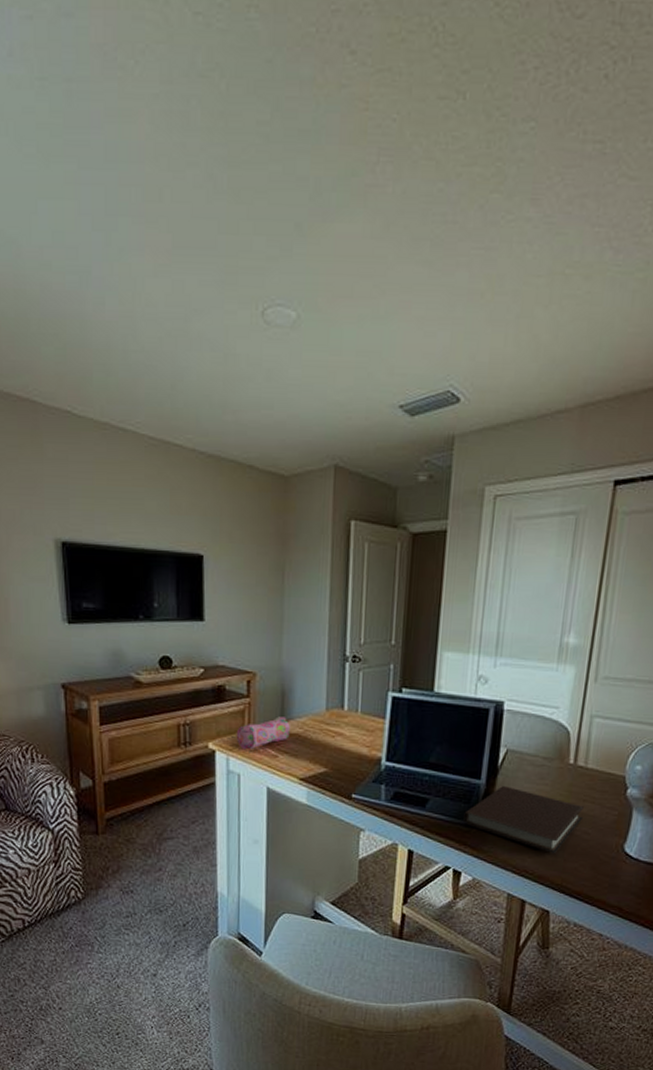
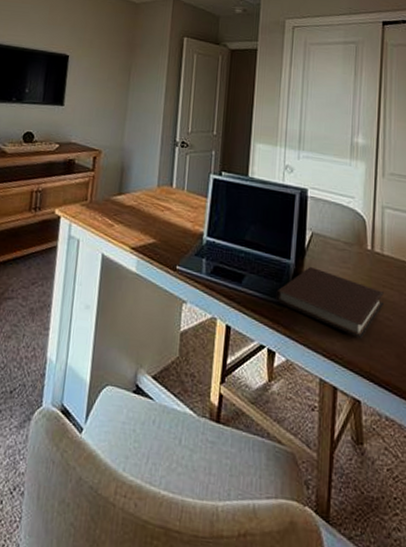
pencil case: present [236,716,290,750] -> none [79,189,126,219]

